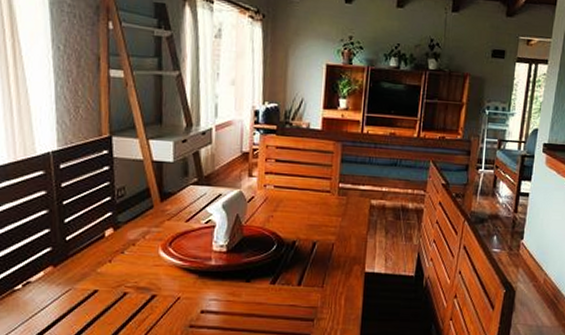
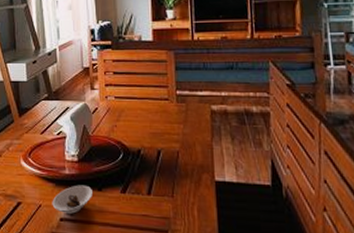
saucer: none [193,276,240,306] -> present [52,185,92,214]

